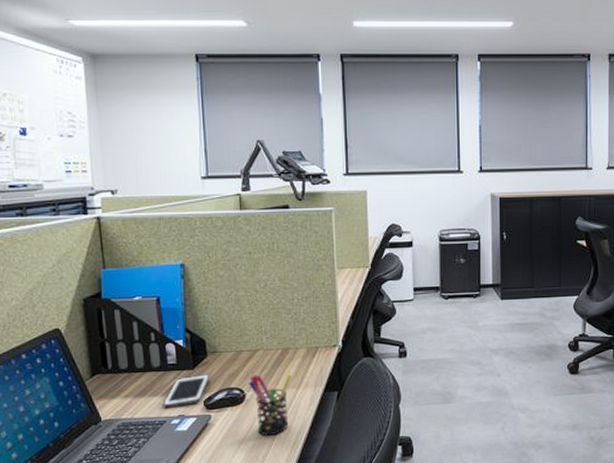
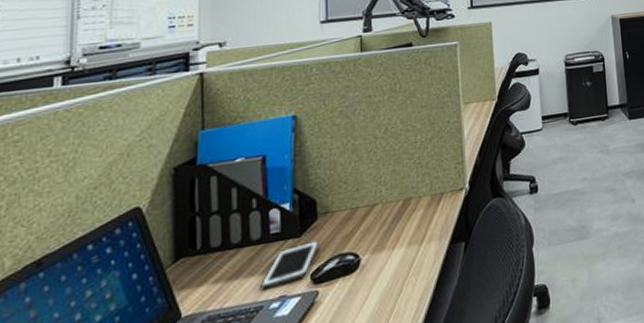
pen holder: present [248,374,292,436] -> none [364,228,414,308]

